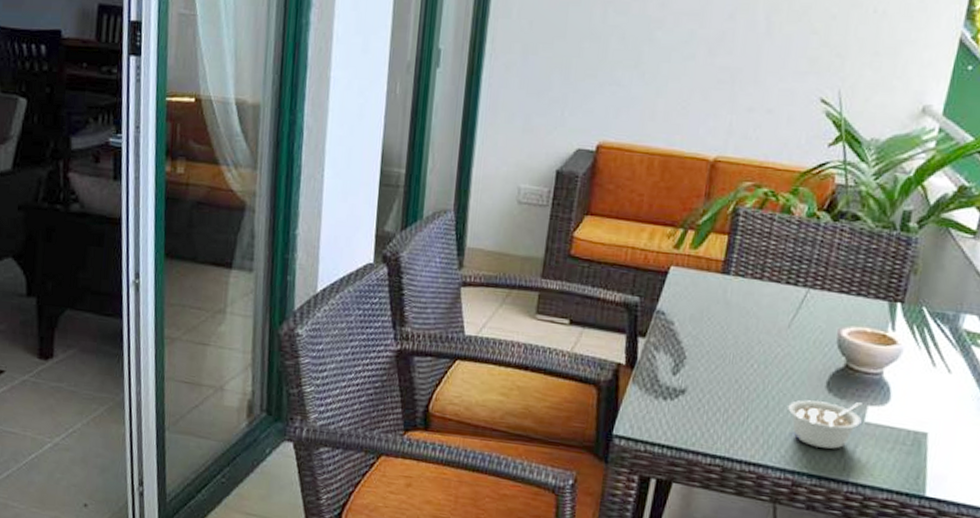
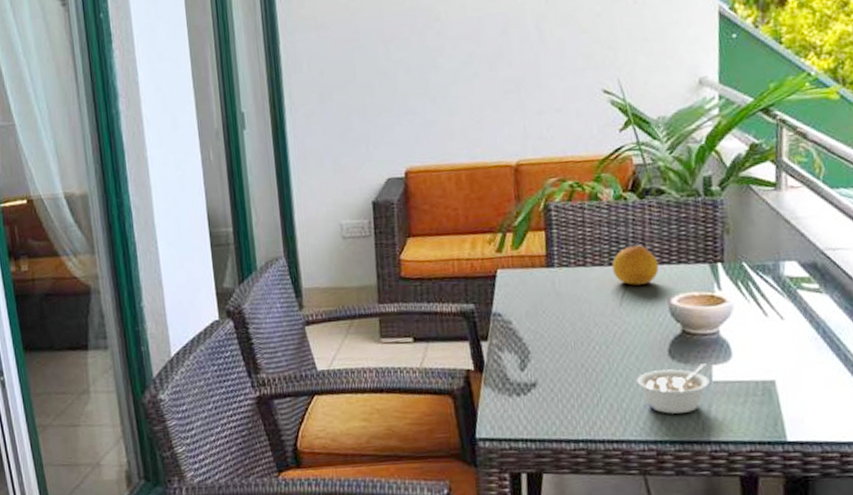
fruit: none [789,268,838,311] -> present [612,245,659,285]

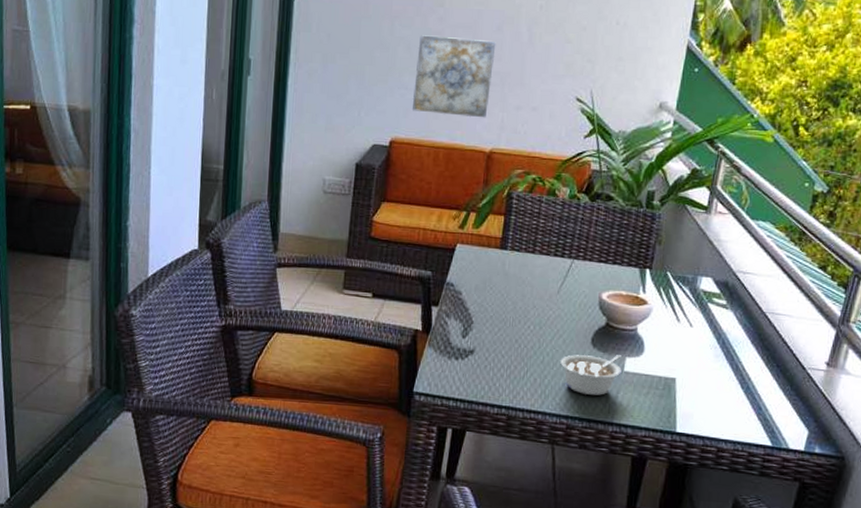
wall art: none [419,47,507,136] -> present [412,35,496,118]
fruit: present [612,245,659,285] -> none [557,242,597,278]

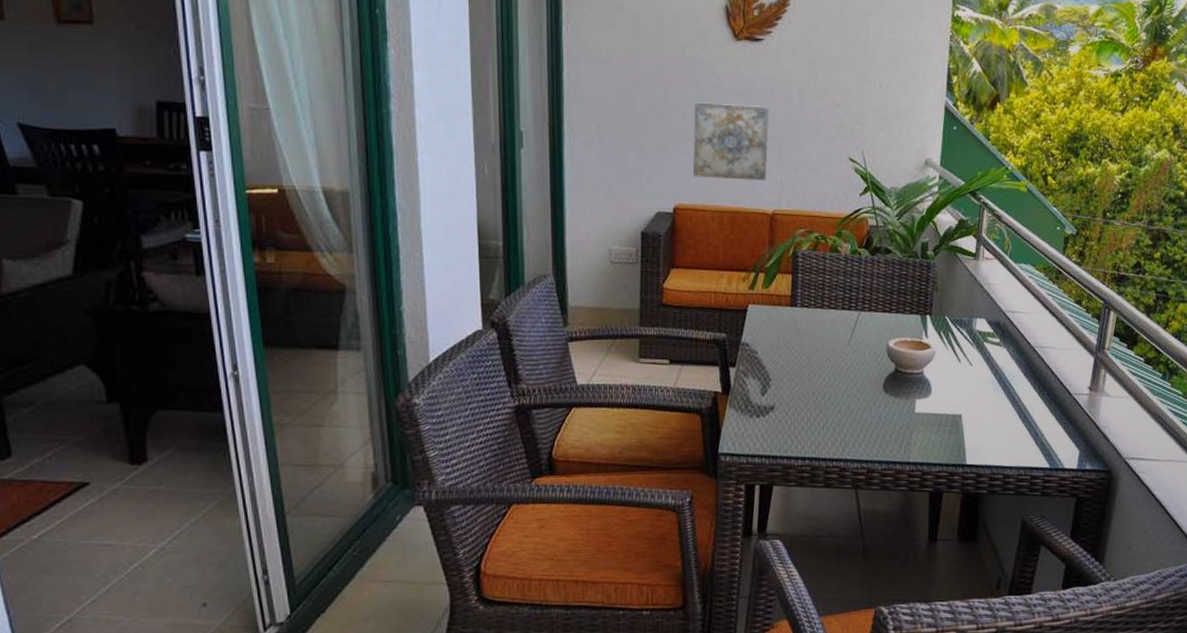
legume: present [560,354,622,396] -> none [856,398,913,438]

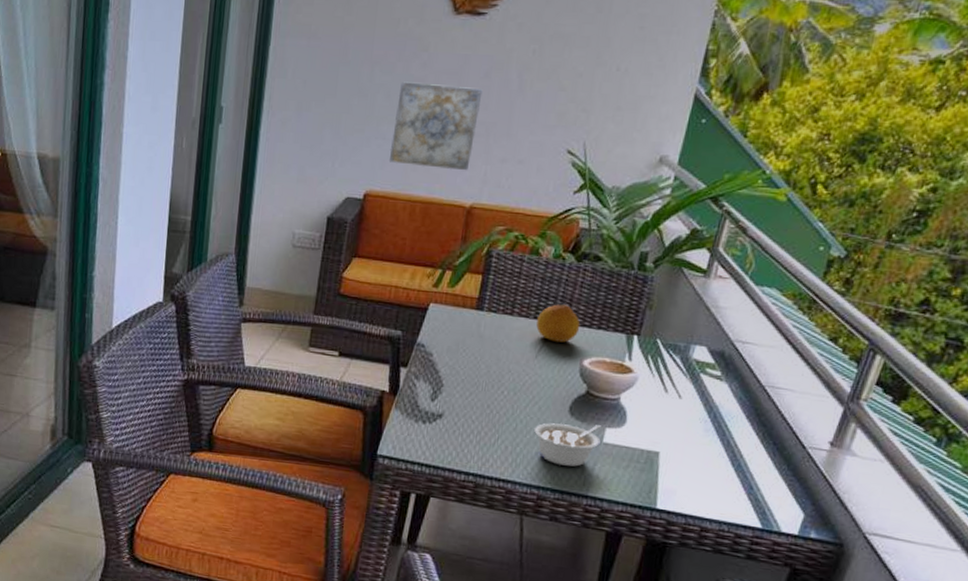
fruit: none [845,294,882,328] -> present [536,304,581,343]
legume: none [856,398,913,438] -> present [534,423,601,467]

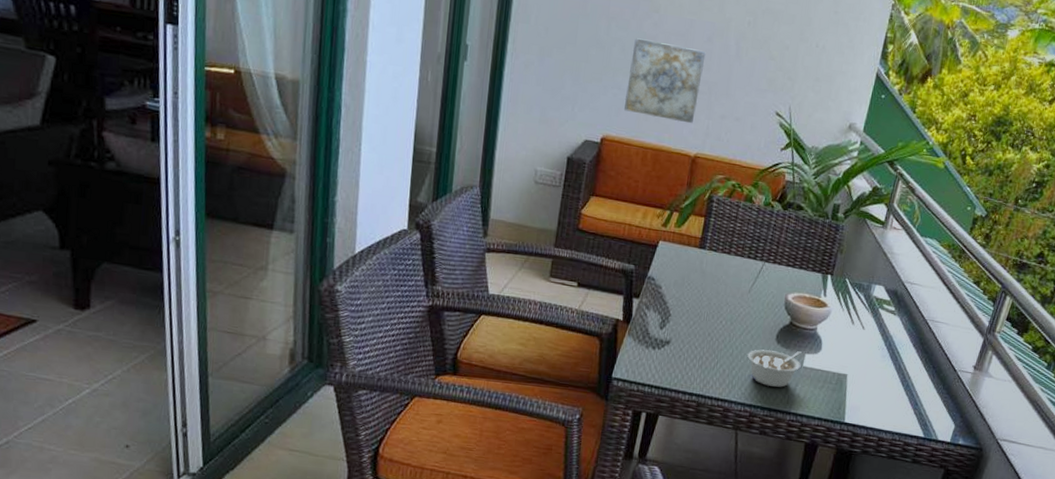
fruit: present [536,304,581,343] -> none [750,246,786,280]

